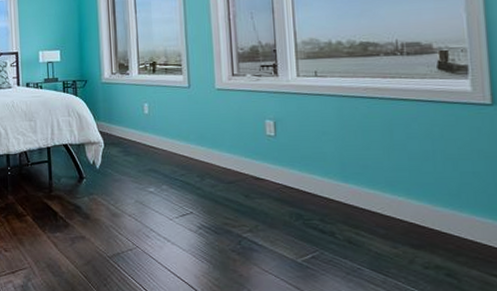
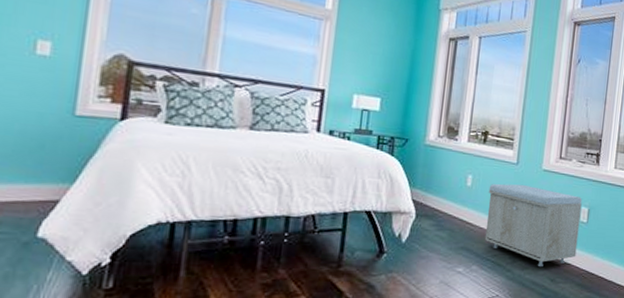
storage bench: none [165,105,269,184] -> present [484,183,582,268]

